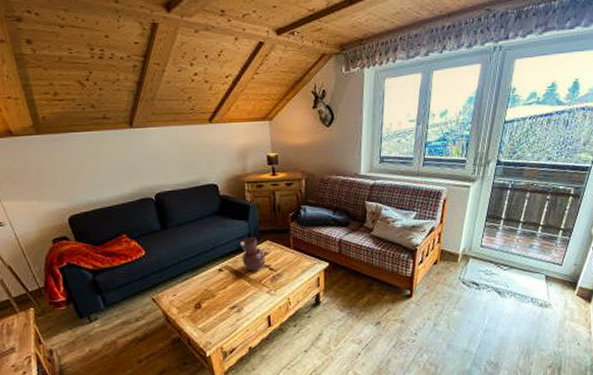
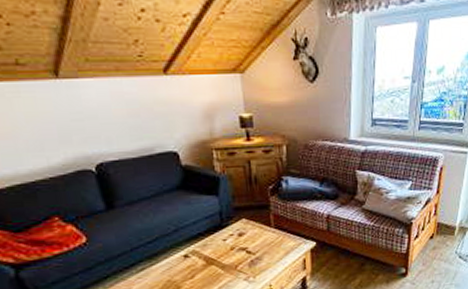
vase: present [240,237,266,271] -> none [209,215,242,256]

